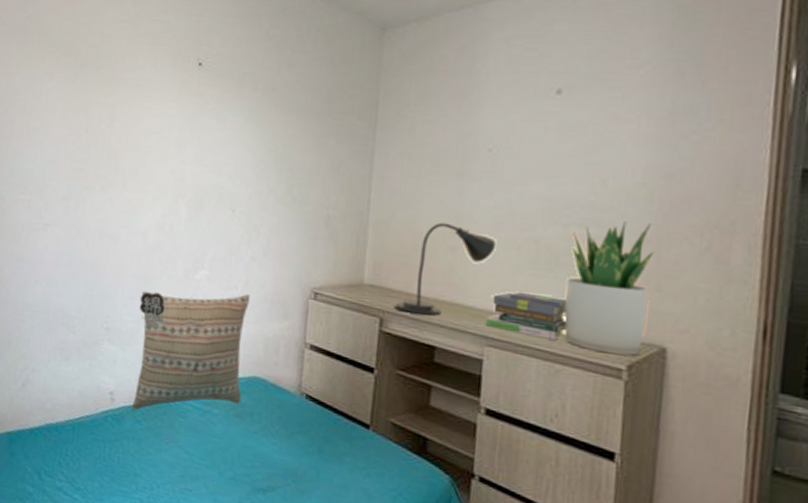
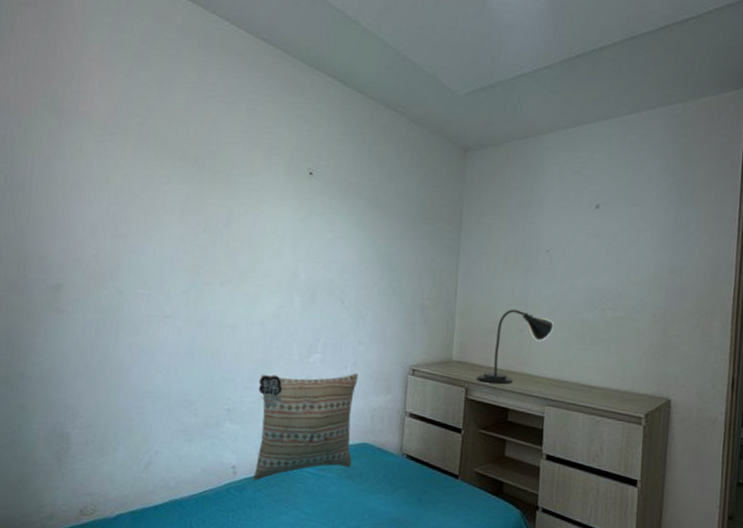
books: present [485,291,568,340] -> none [545,362,604,398]
planter: present [564,221,655,356] -> none [602,306,663,407]

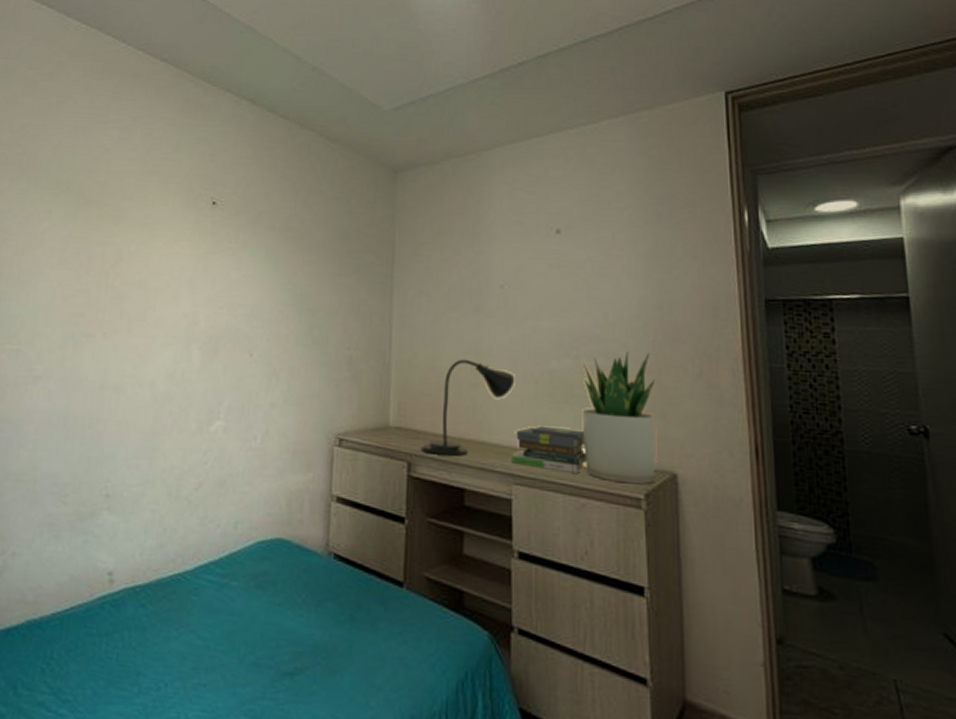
cushion: present [252,373,358,481] -> none [133,445,271,592]
books: none [545,362,604,398] -> present [511,425,587,473]
planter: none [602,306,663,407] -> present [582,352,656,485]

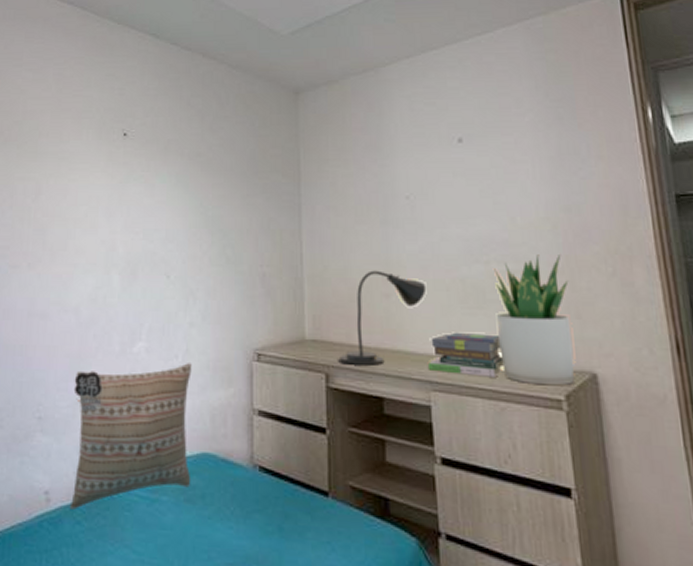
cushion: none [133,445,271,592] -> present [69,363,192,510]

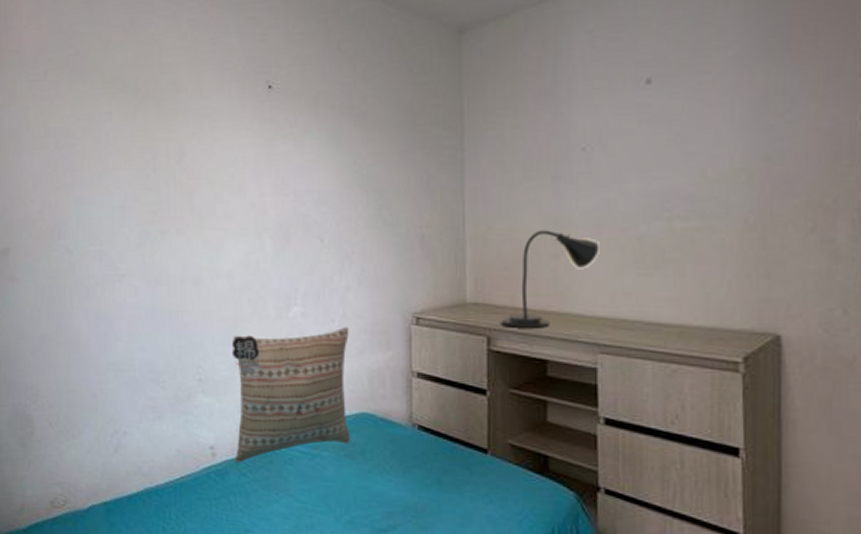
books: present [427,332,504,377] -> none [596,293,679,340]
planter: present [494,254,575,386] -> none [674,209,760,348]

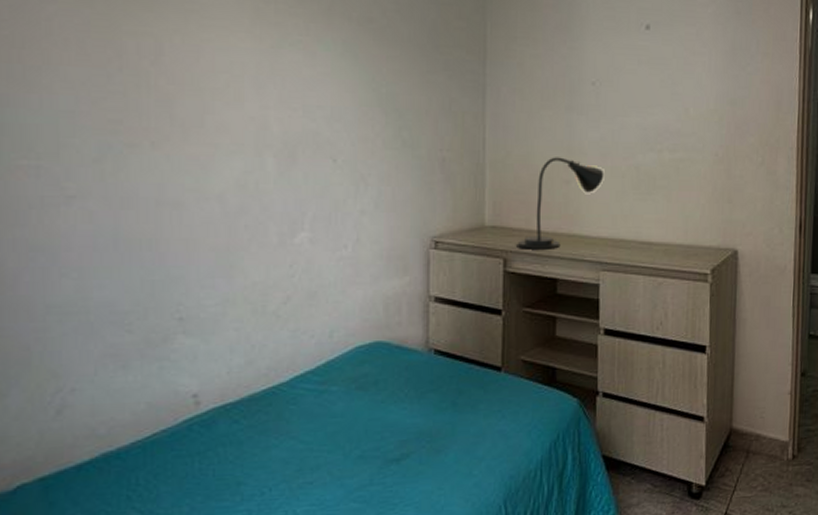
cushion: present [231,327,351,463] -> none [222,253,363,410]

